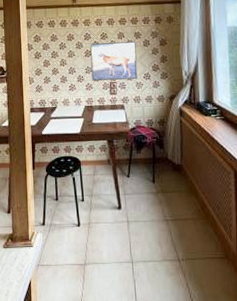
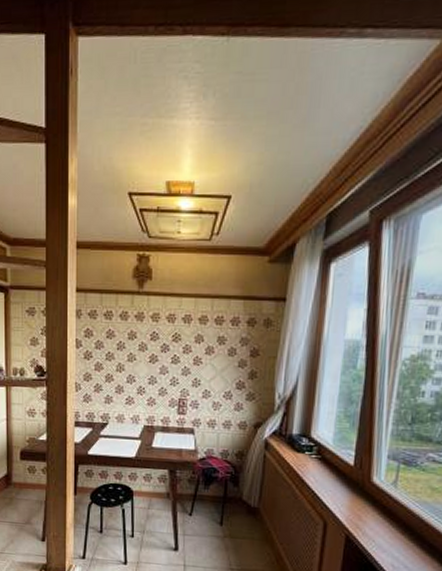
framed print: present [90,41,138,81] -> none [156,345,218,397]

